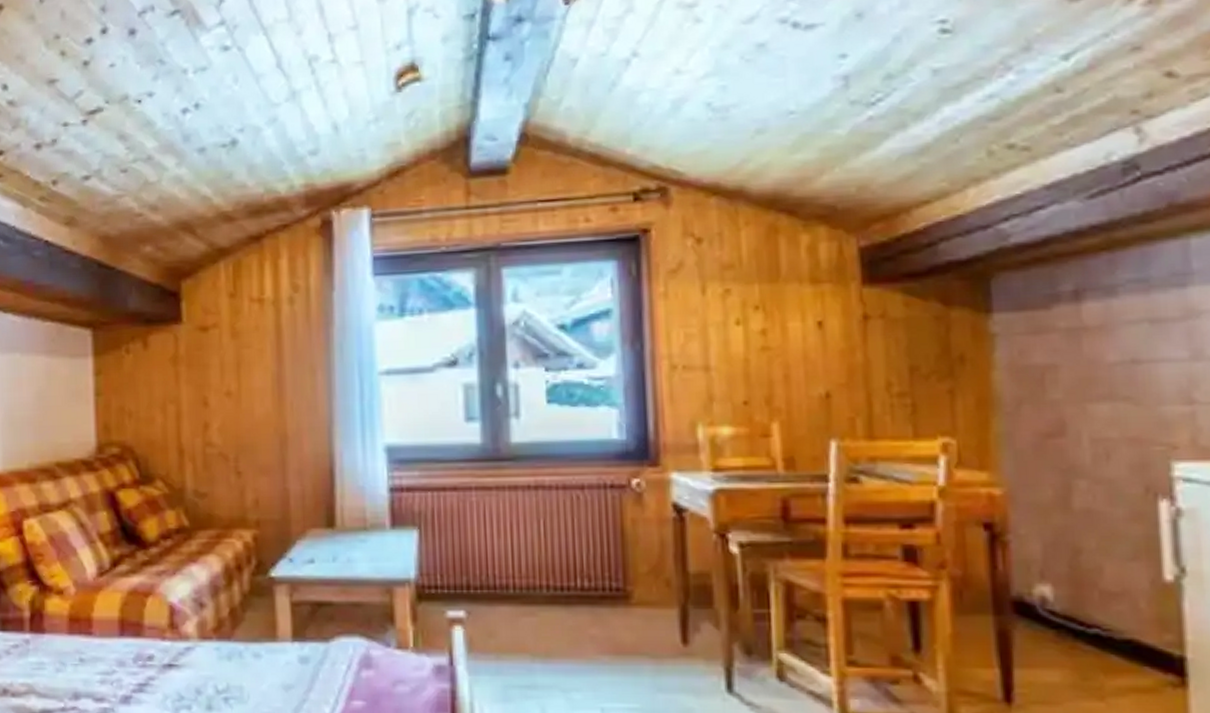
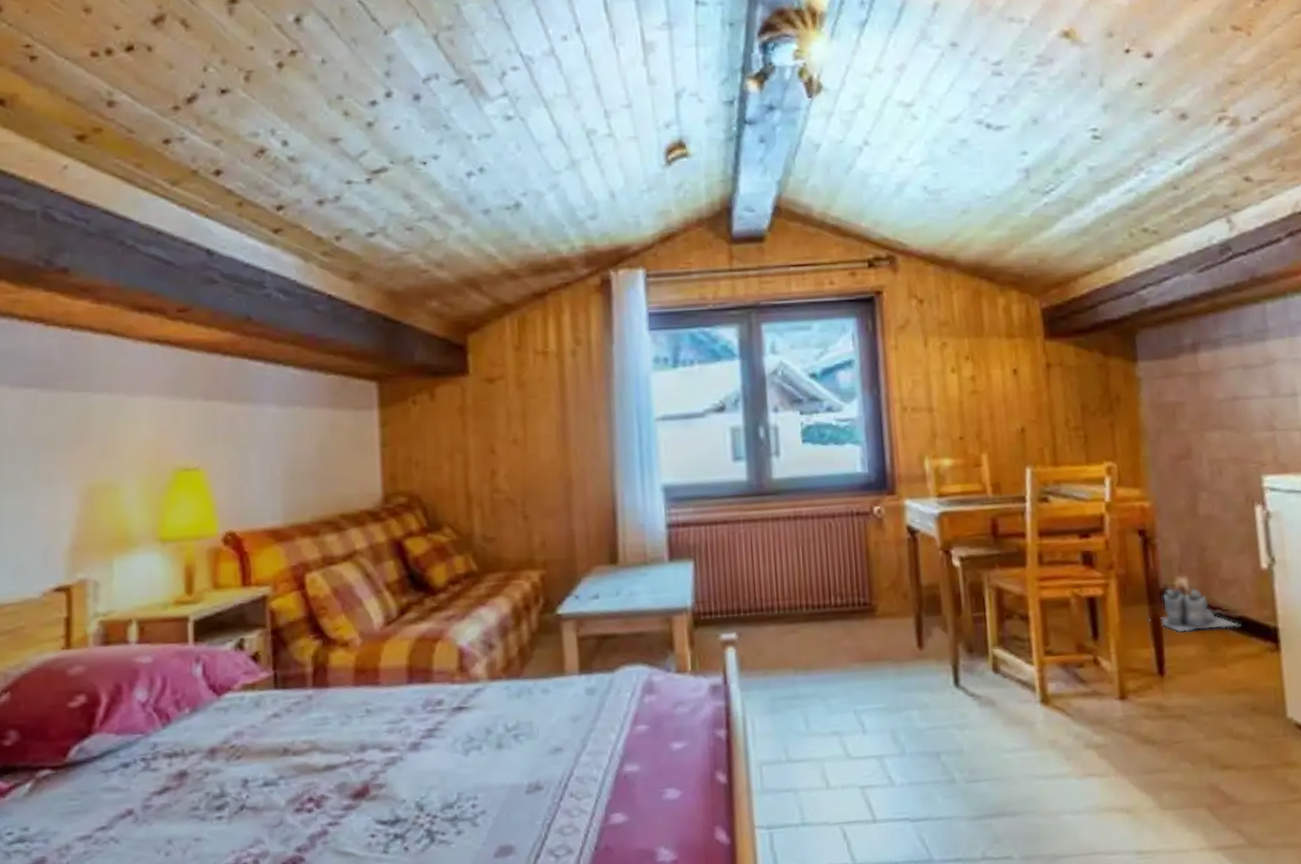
boots: none [992,597,1129,653] -> present [1148,588,1241,633]

